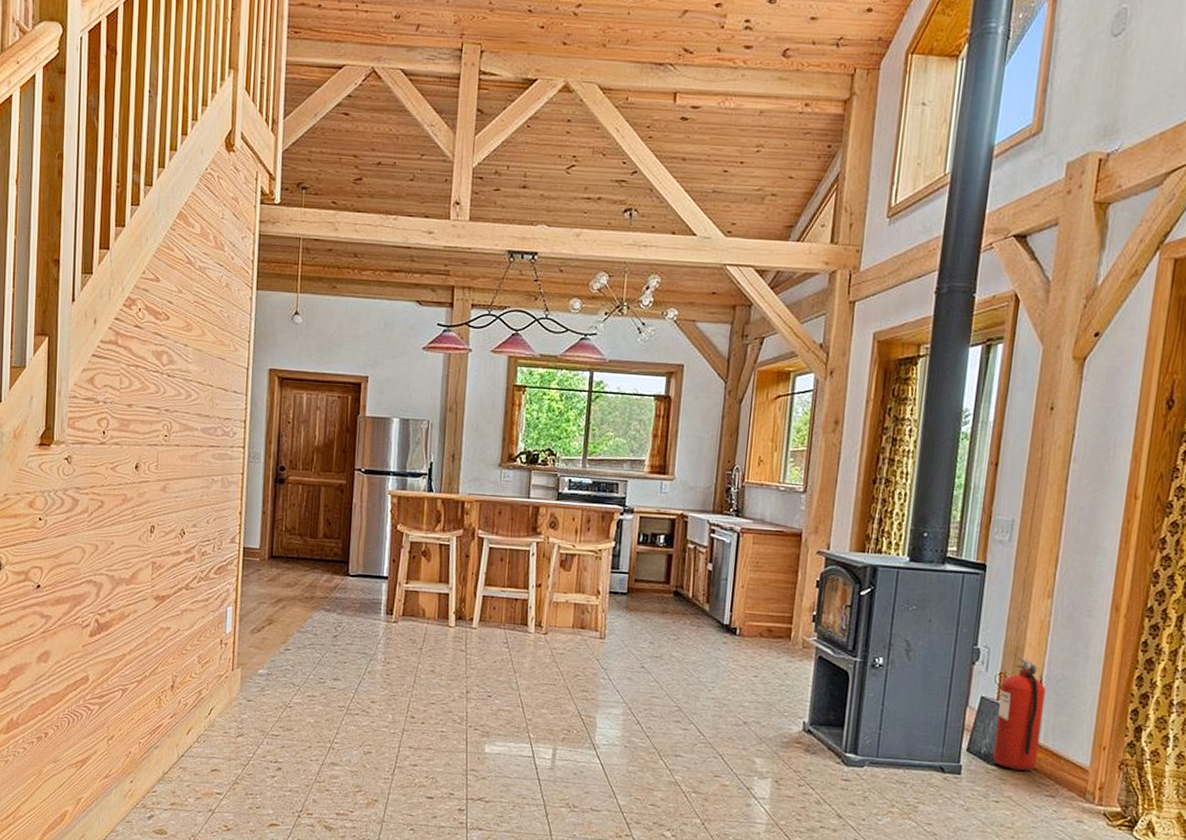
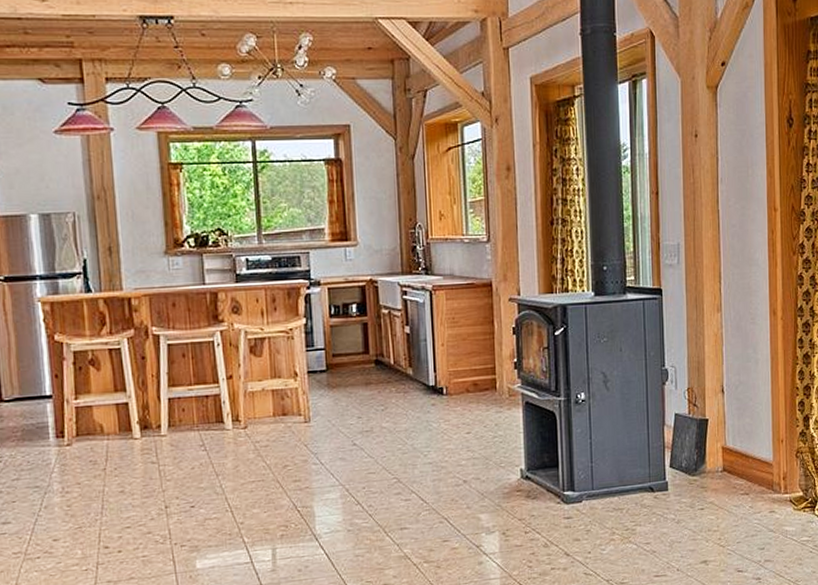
fire extinguisher: present [993,653,1047,771] -> none [691,368,730,477]

